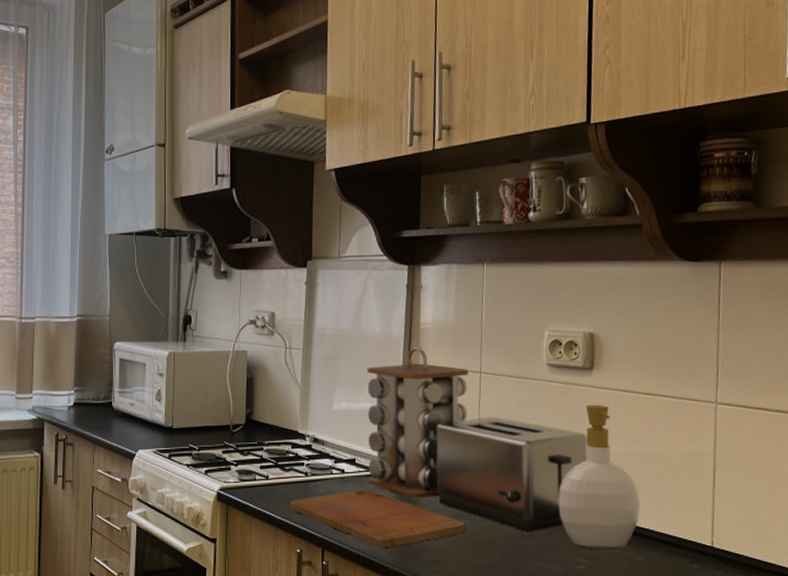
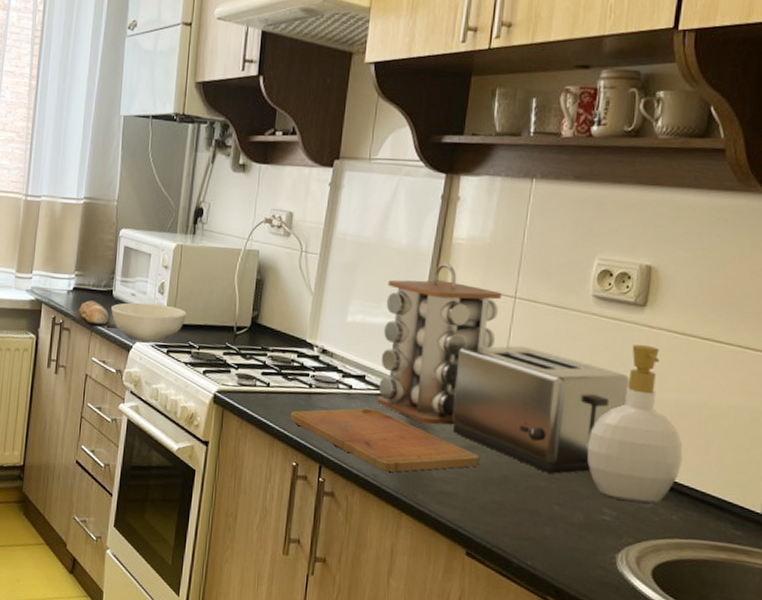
bread loaf: none [73,414,120,440] -> present [71,300,118,328]
bowl: none [112,411,184,448] -> present [111,302,187,342]

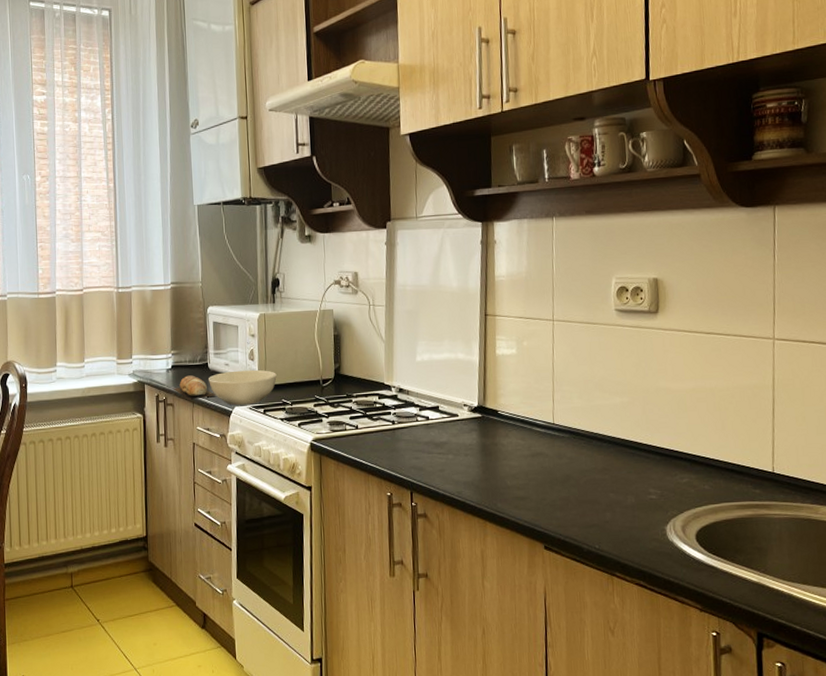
cutting board: present [290,408,480,473] -> none [379,434,545,488]
spice rack: present [377,263,502,425] -> none [446,299,543,441]
toaster: present [451,346,630,474] -> none [513,361,655,466]
soap bottle: present [586,344,683,503] -> none [628,345,706,479]

